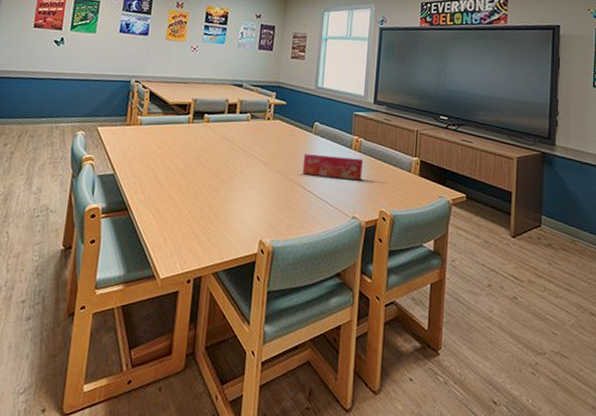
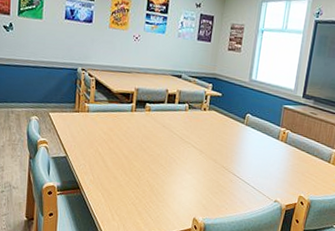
tissue box: present [302,154,363,180] -> none [233,143,288,168]

